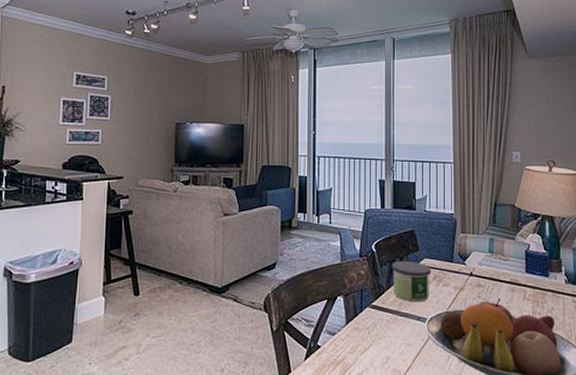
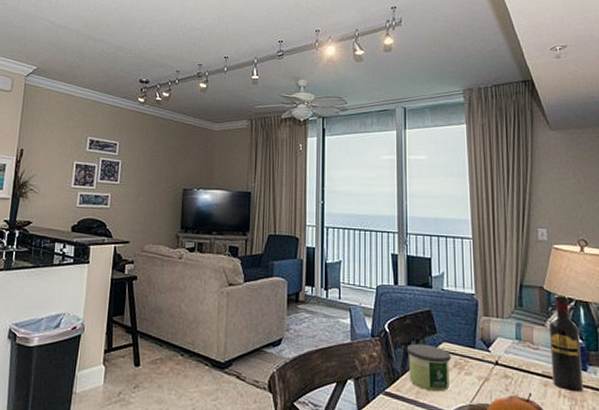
wine bottle: none [517,211,544,296] -> present [548,294,583,392]

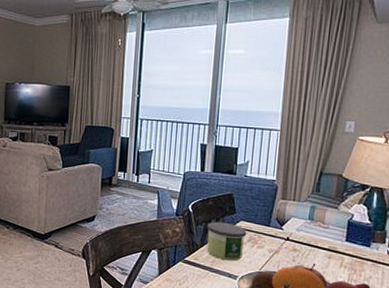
wine bottle: present [548,294,583,392] -> none [337,181,370,264]

